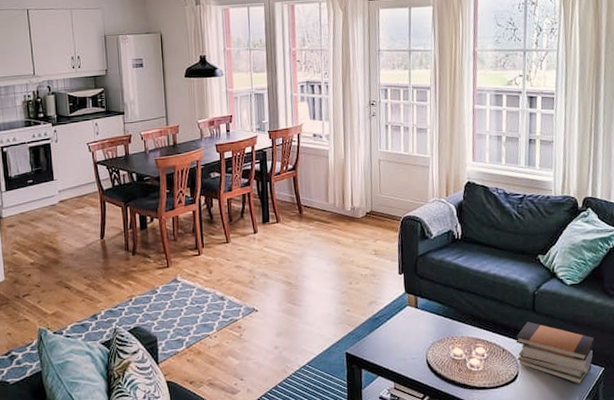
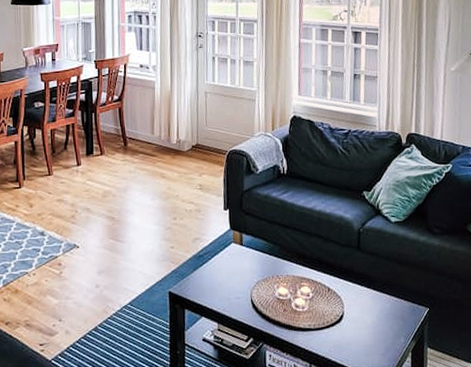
book stack: present [515,322,595,385] -> none [341,260,420,327]

